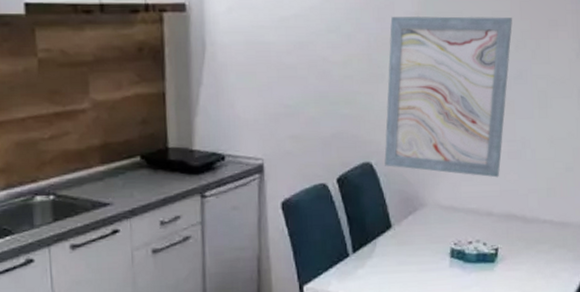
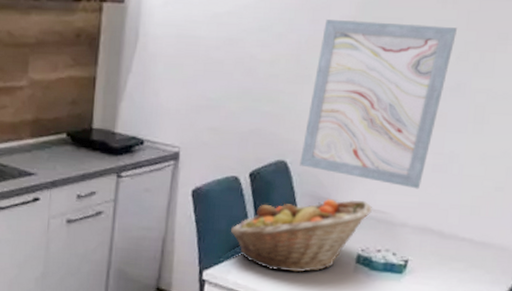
fruit basket: none [325,194,459,276] -> present [230,198,372,273]

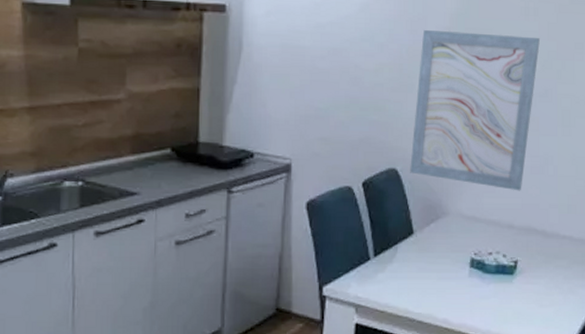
fruit basket: present [230,198,372,273] -> none [347,204,480,281]

